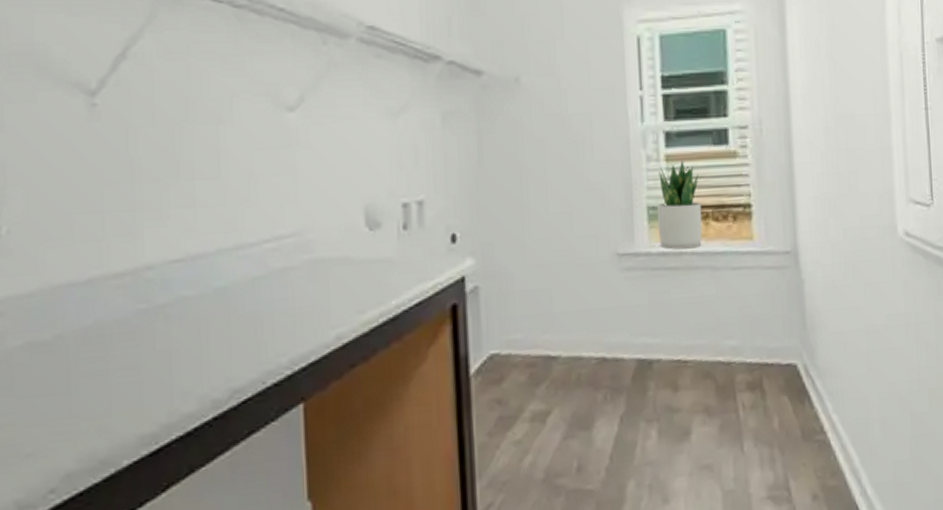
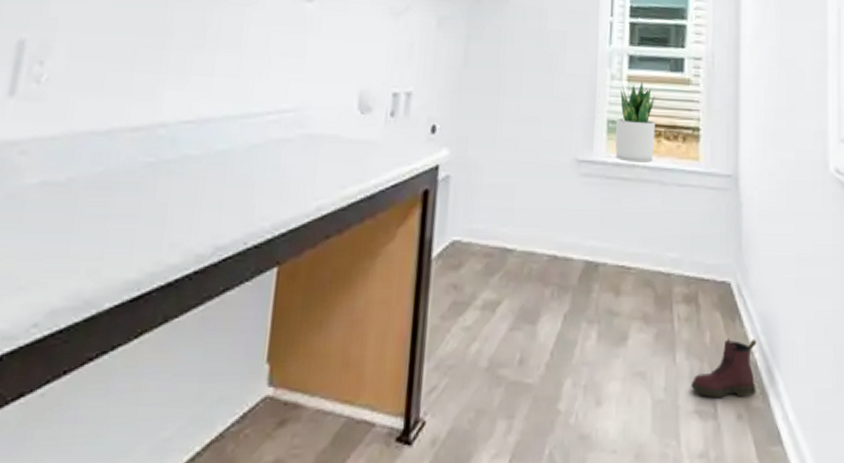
boot: none [762,418,831,482] -> present [691,338,756,398]

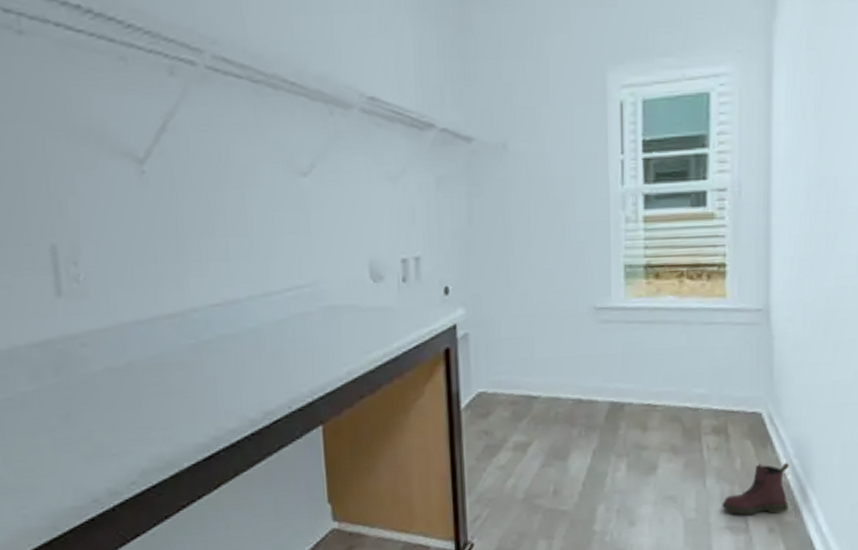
planter: present [615,81,656,163] -> none [633,221,677,305]

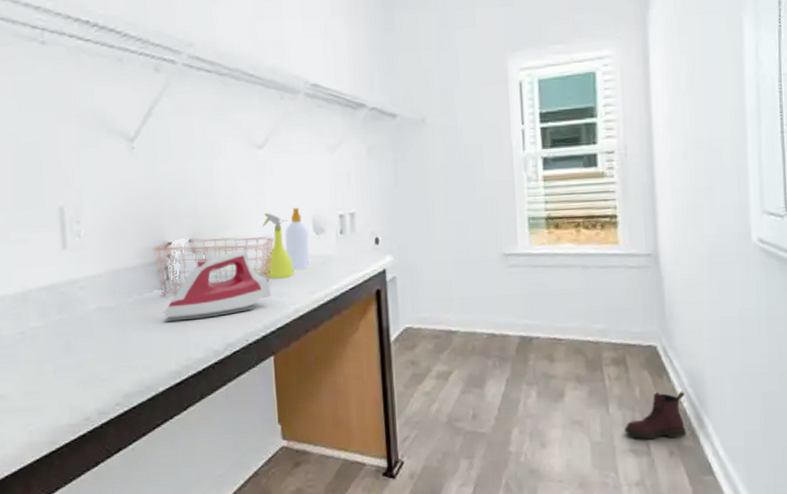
basket: none [171,284,322,356] -> present [152,236,274,297]
iron: none [187,301,320,386] -> present [163,251,272,322]
spray bottle: none [308,255,347,336] -> present [262,213,294,279]
soap bottle: none [335,249,365,326] -> present [285,207,309,271]

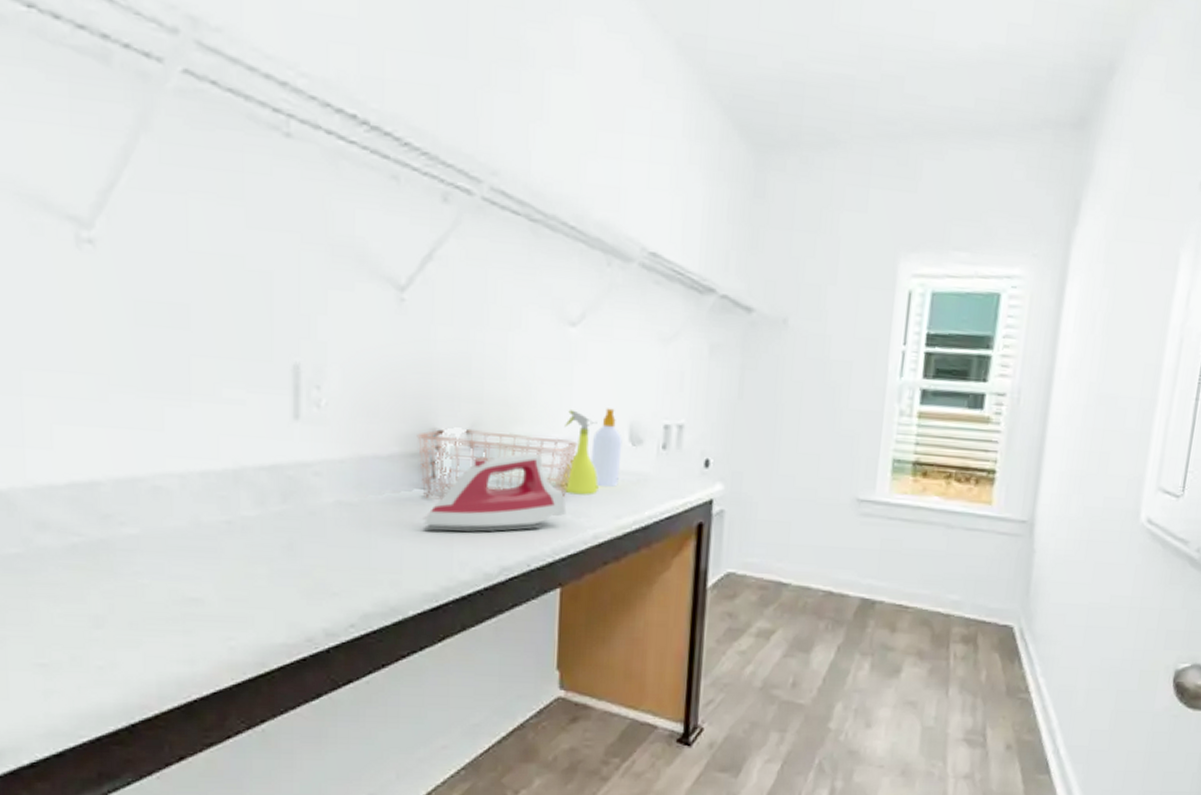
boot: present [625,391,686,440] -> none [962,677,1035,731]

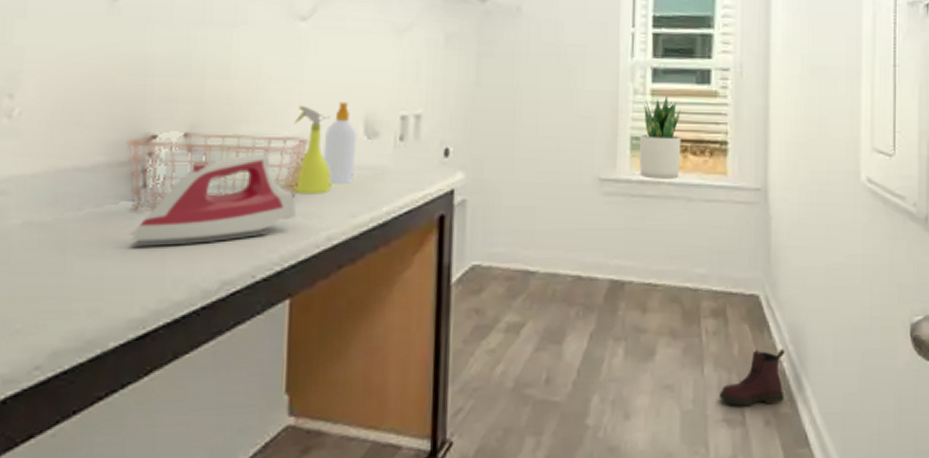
planter: none [899,418,948,505] -> present [639,95,681,179]
boot: none [962,677,1035,731] -> present [719,348,785,406]

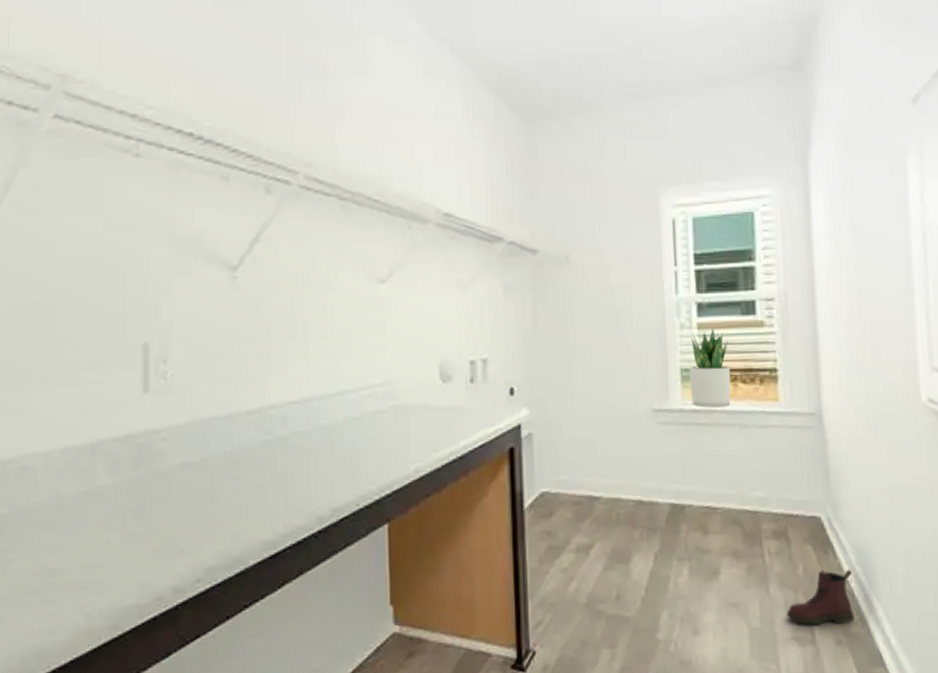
basket: present [126,133,309,211] -> none [251,383,394,452]
iron: present [129,155,297,247] -> none [259,400,389,481]
spray bottle: present [291,105,332,195] -> none [381,356,416,434]
soap bottle: present [323,102,357,185] -> none [406,351,434,424]

